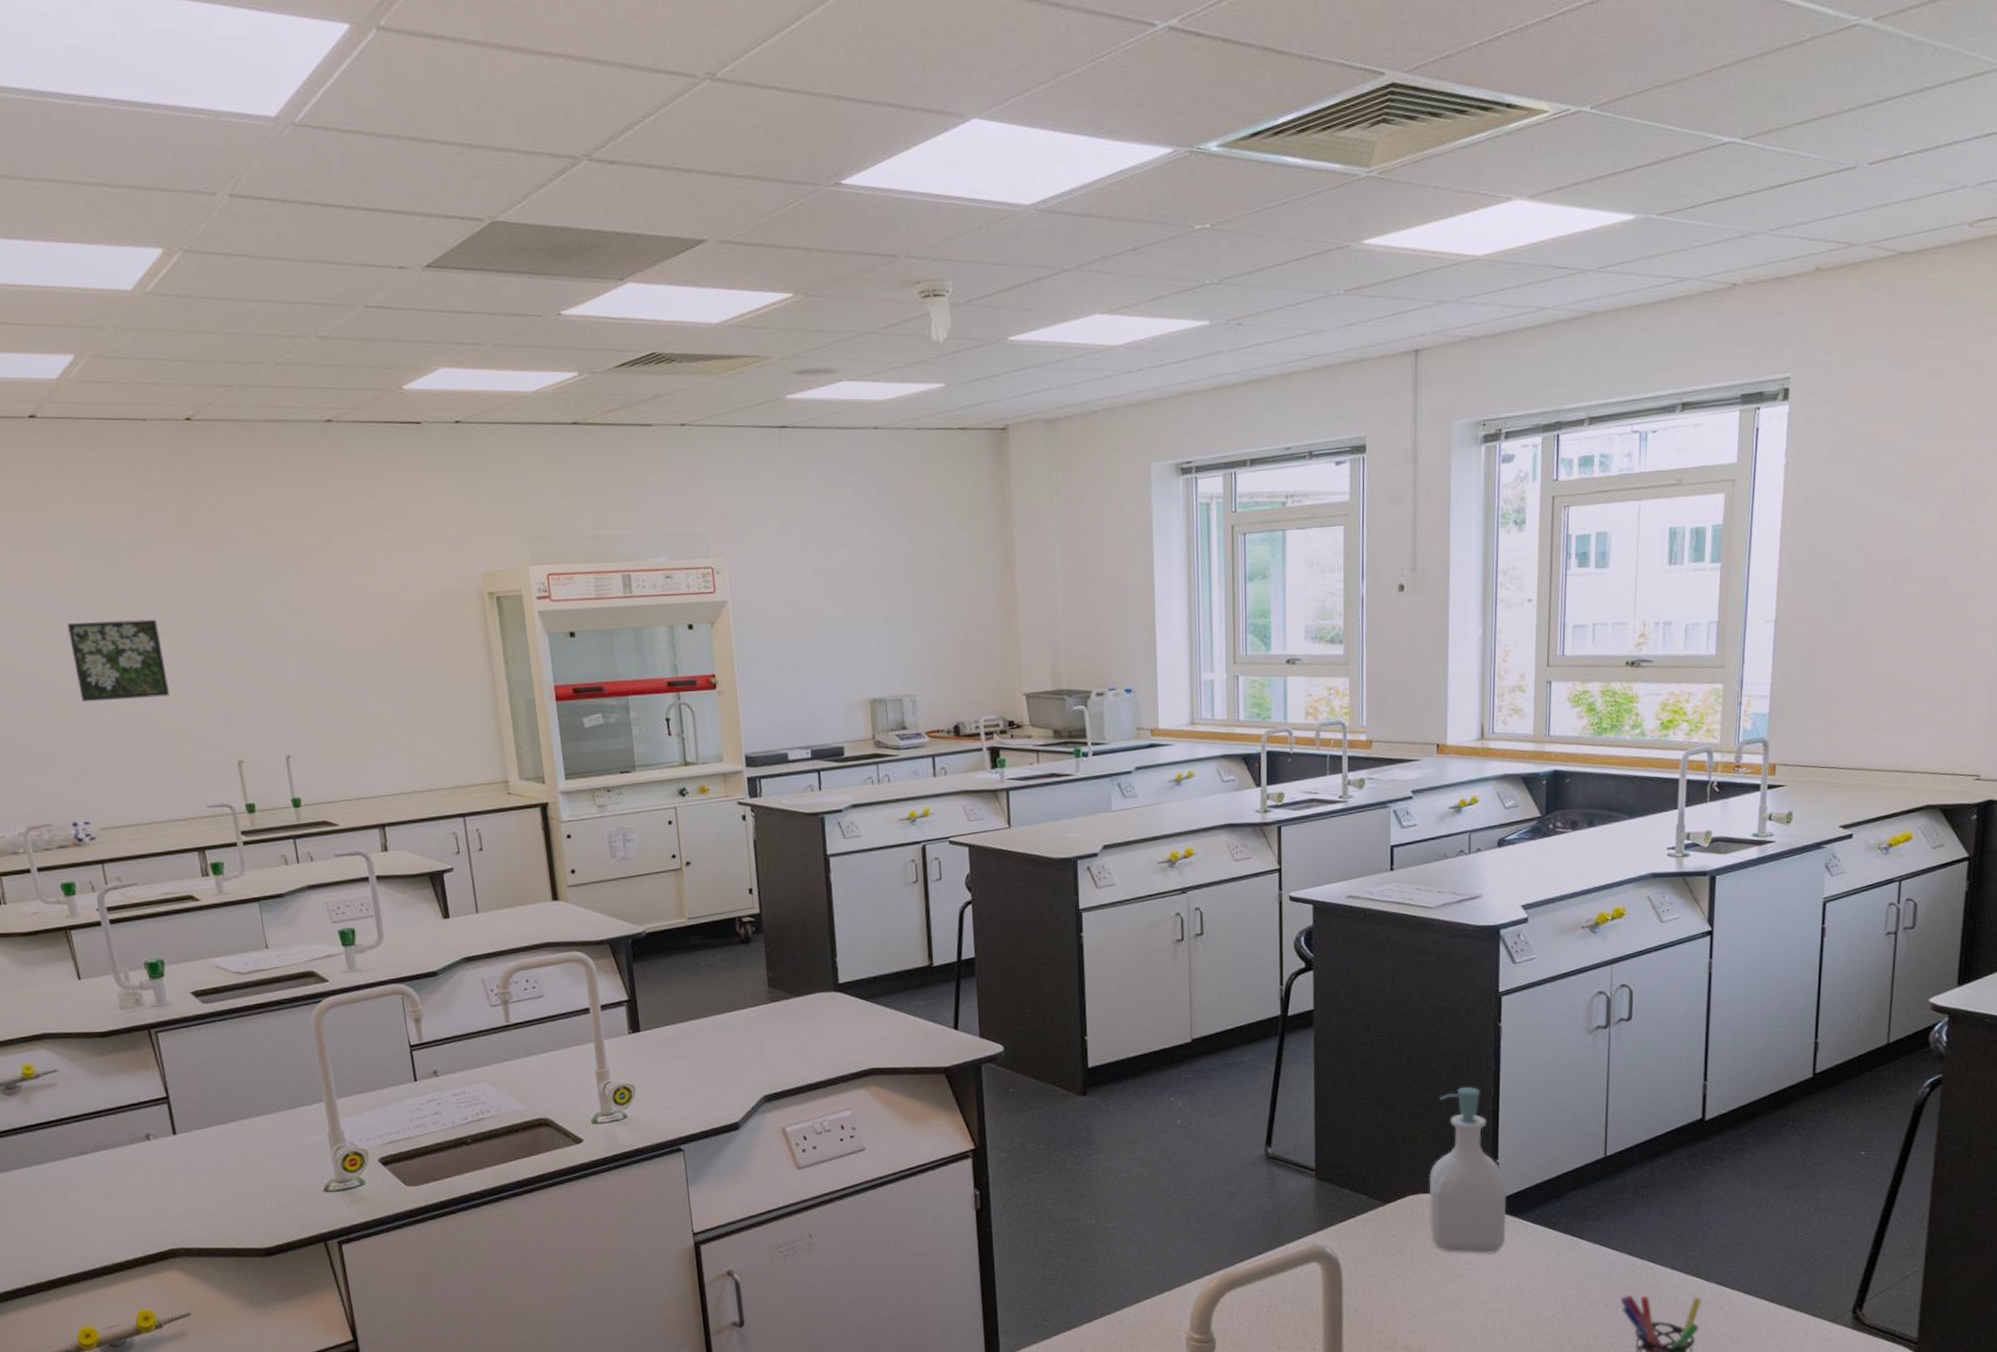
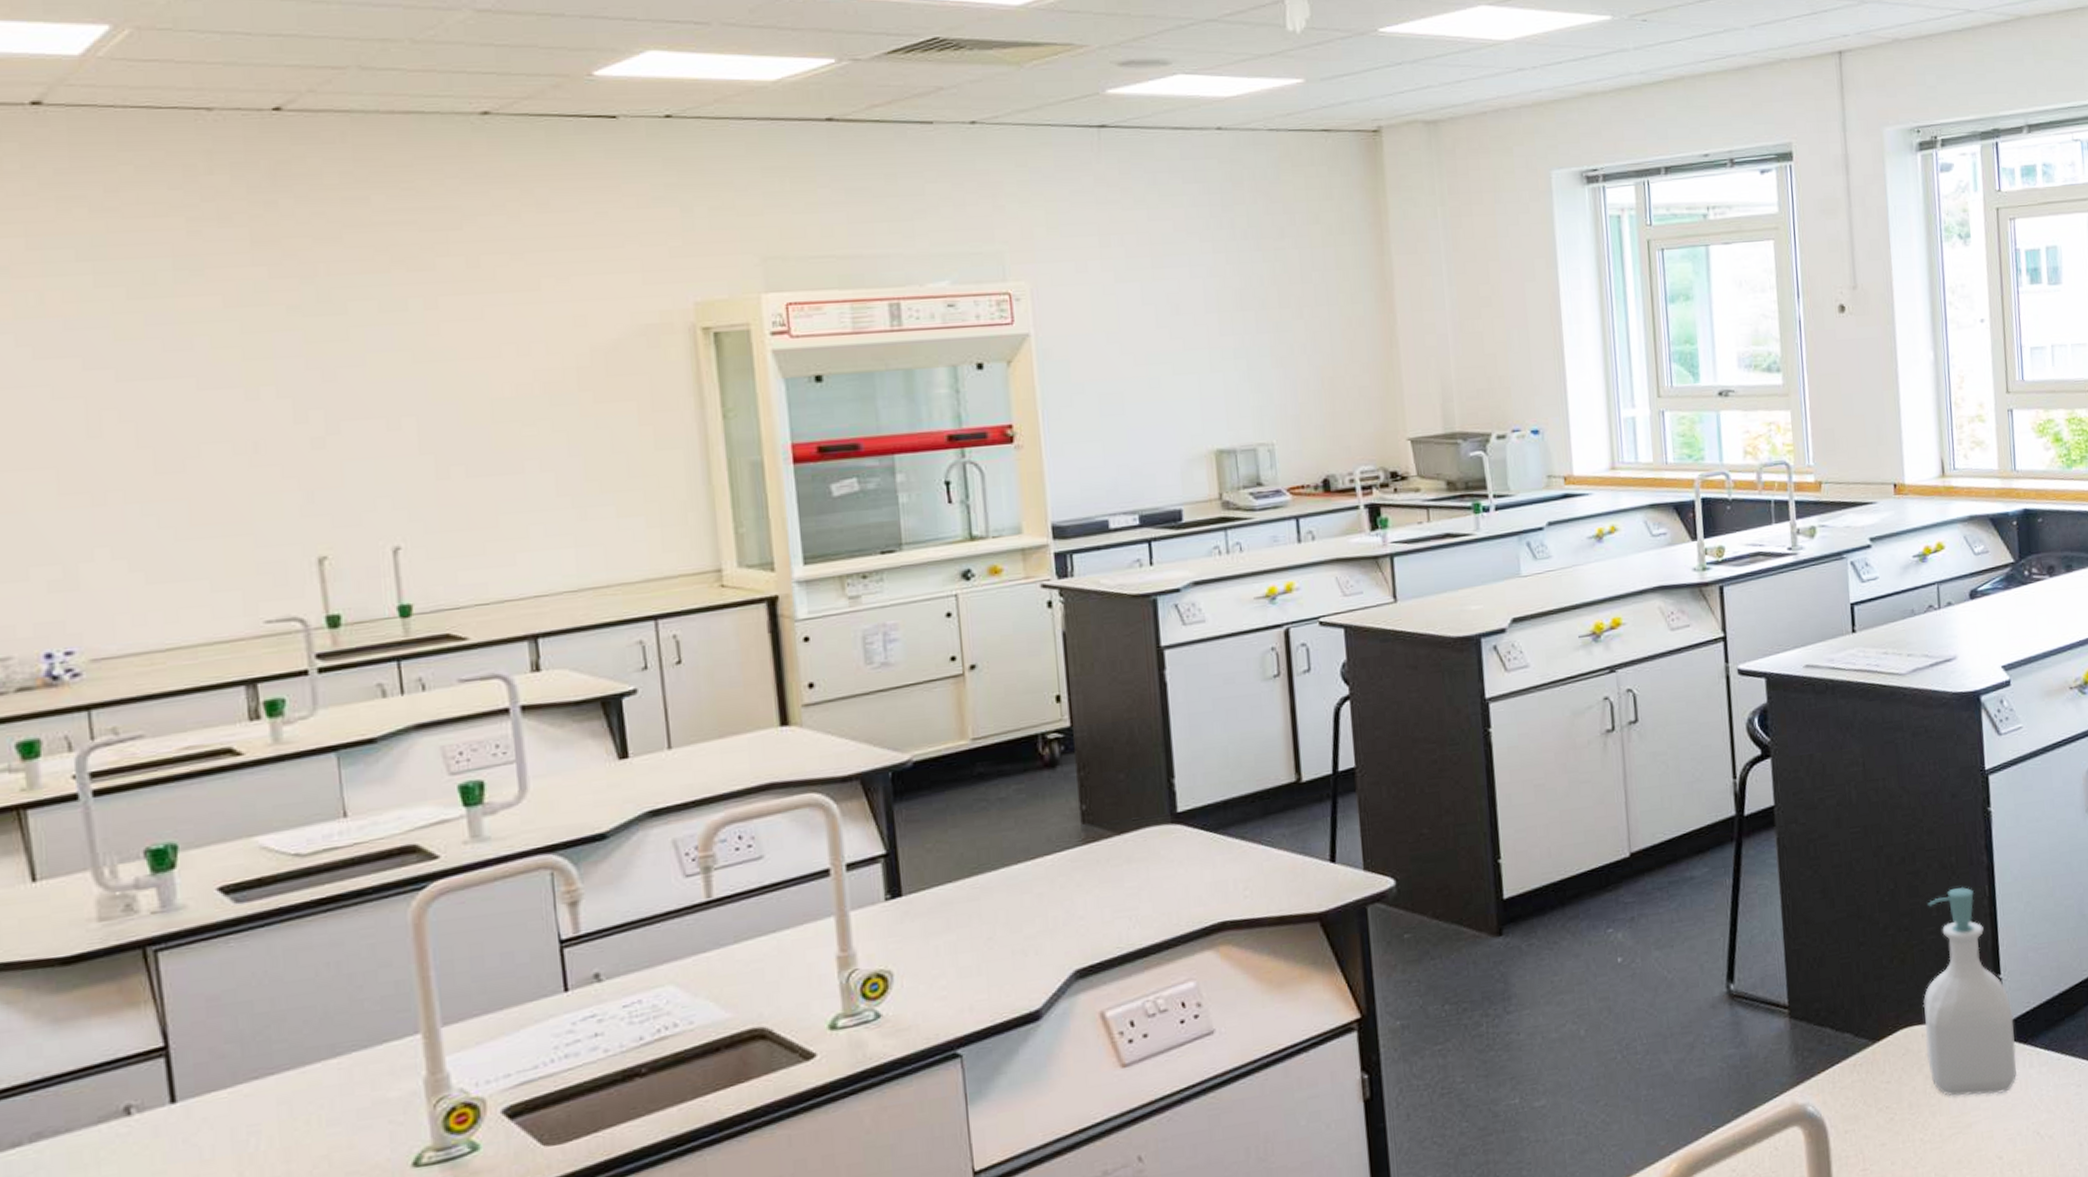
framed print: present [67,619,169,702] -> none [64,369,218,484]

